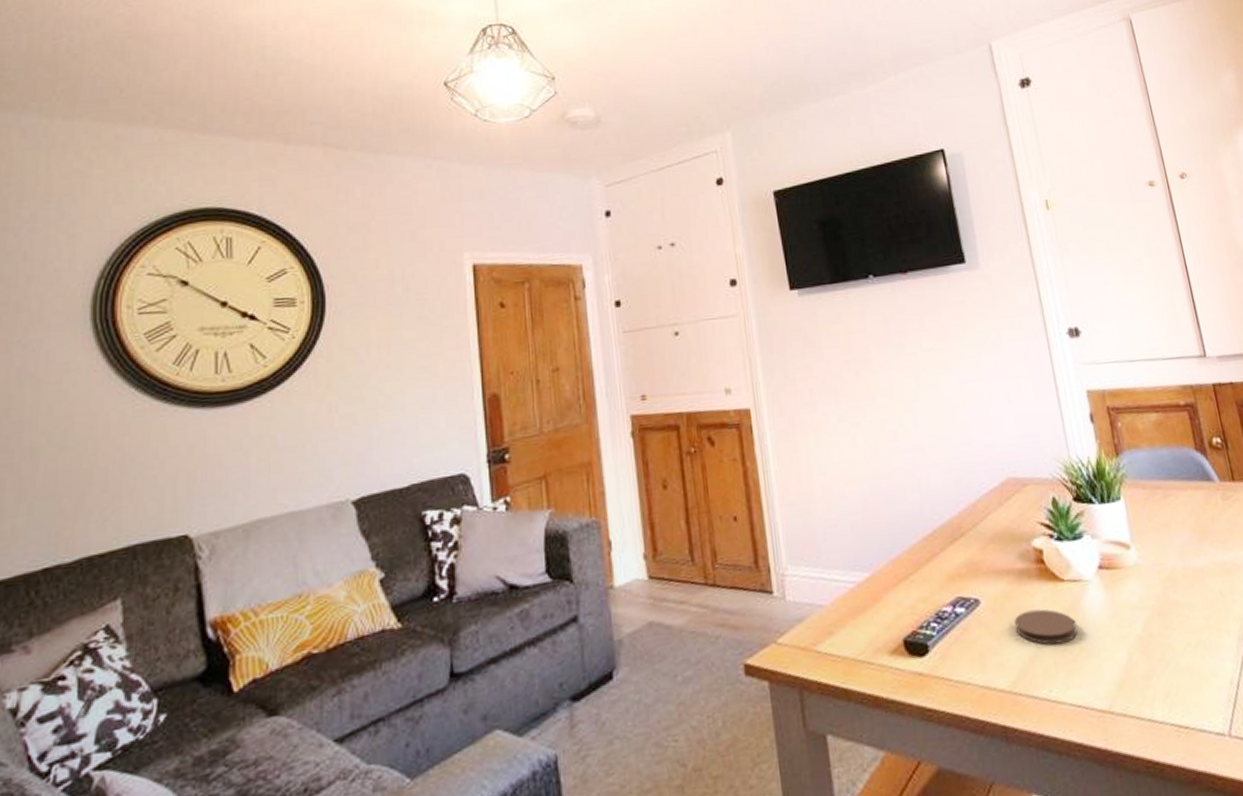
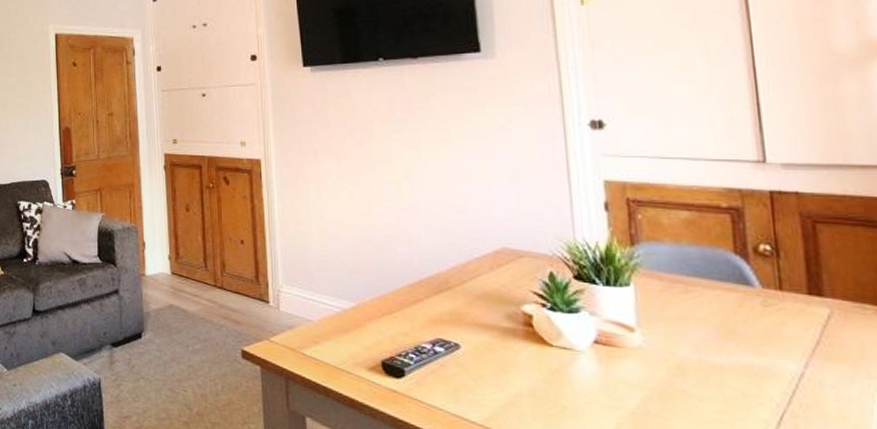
coaster: present [1015,609,1078,645] -> none [495,363,562,399]

